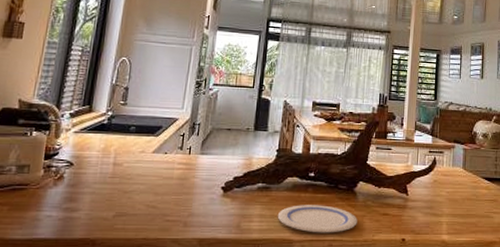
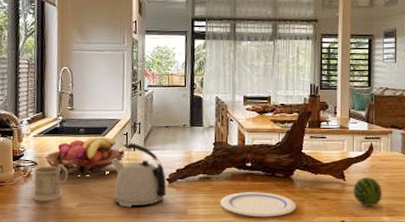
mug: none [60,166,110,209] -> present [32,164,69,201]
fruit basket: none [84,136,179,180] -> present [45,137,125,175]
kettle: none [158,145,221,219] -> present [111,143,167,208]
fruit: none [415,193,443,224] -> present [353,177,382,206]

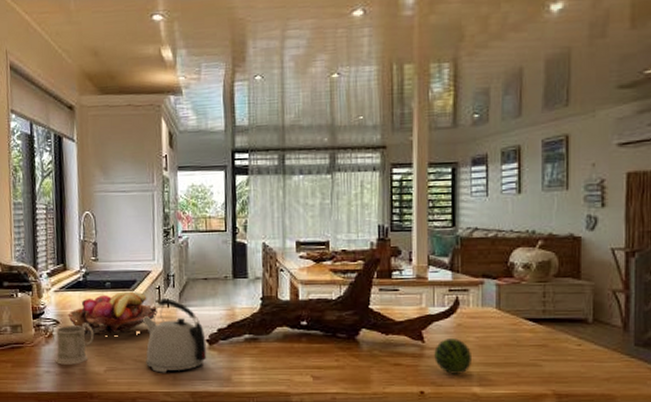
plate: present [220,192,296,217] -> none [270,356,363,386]

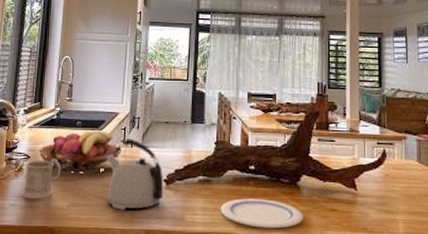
plate: none [270,356,363,386] -> present [220,198,303,229]
fruit: present [434,339,471,374] -> none [365,187,398,222]

